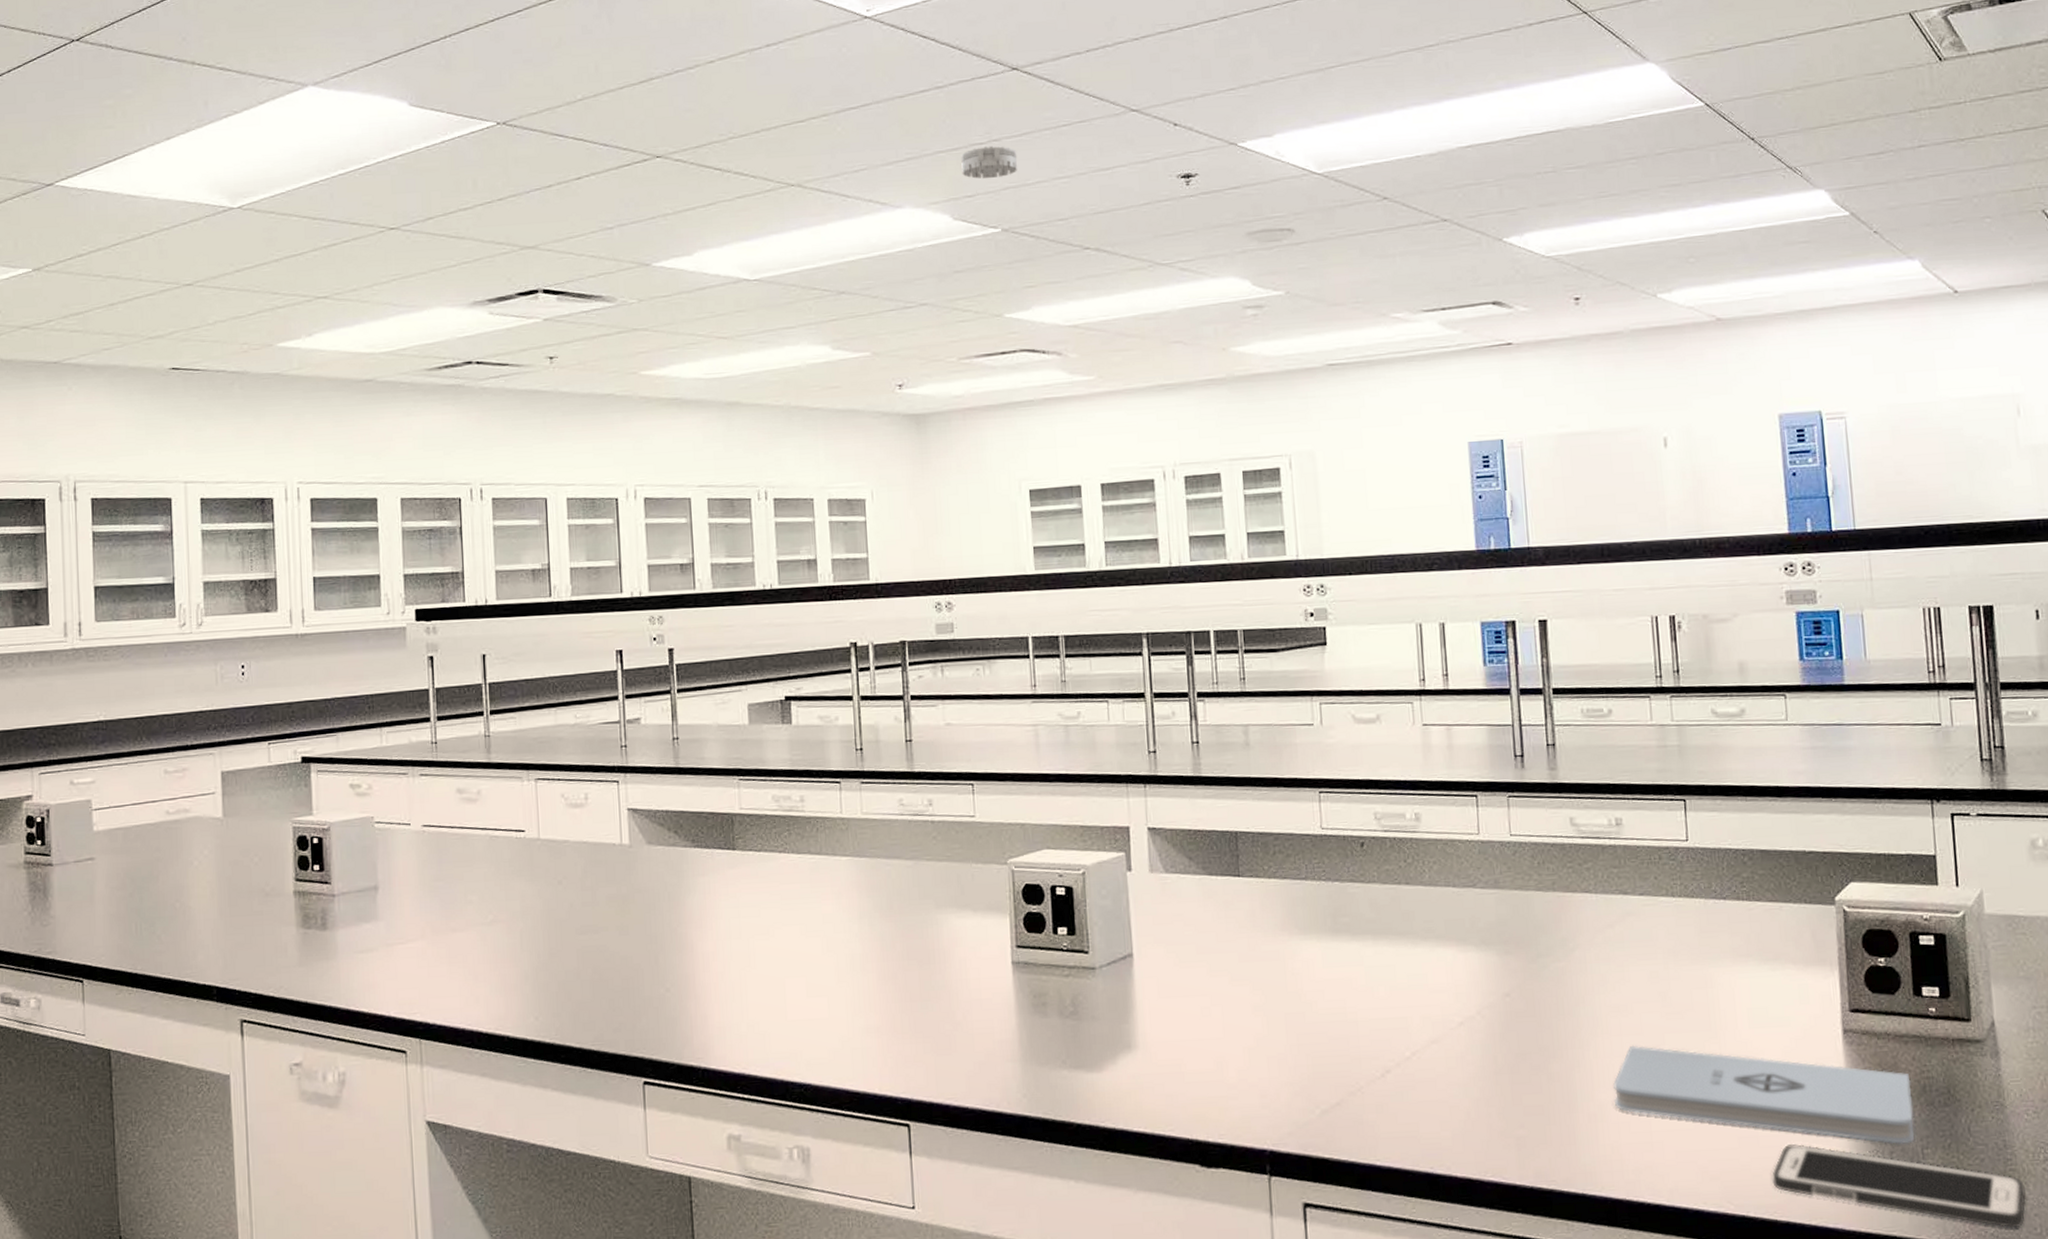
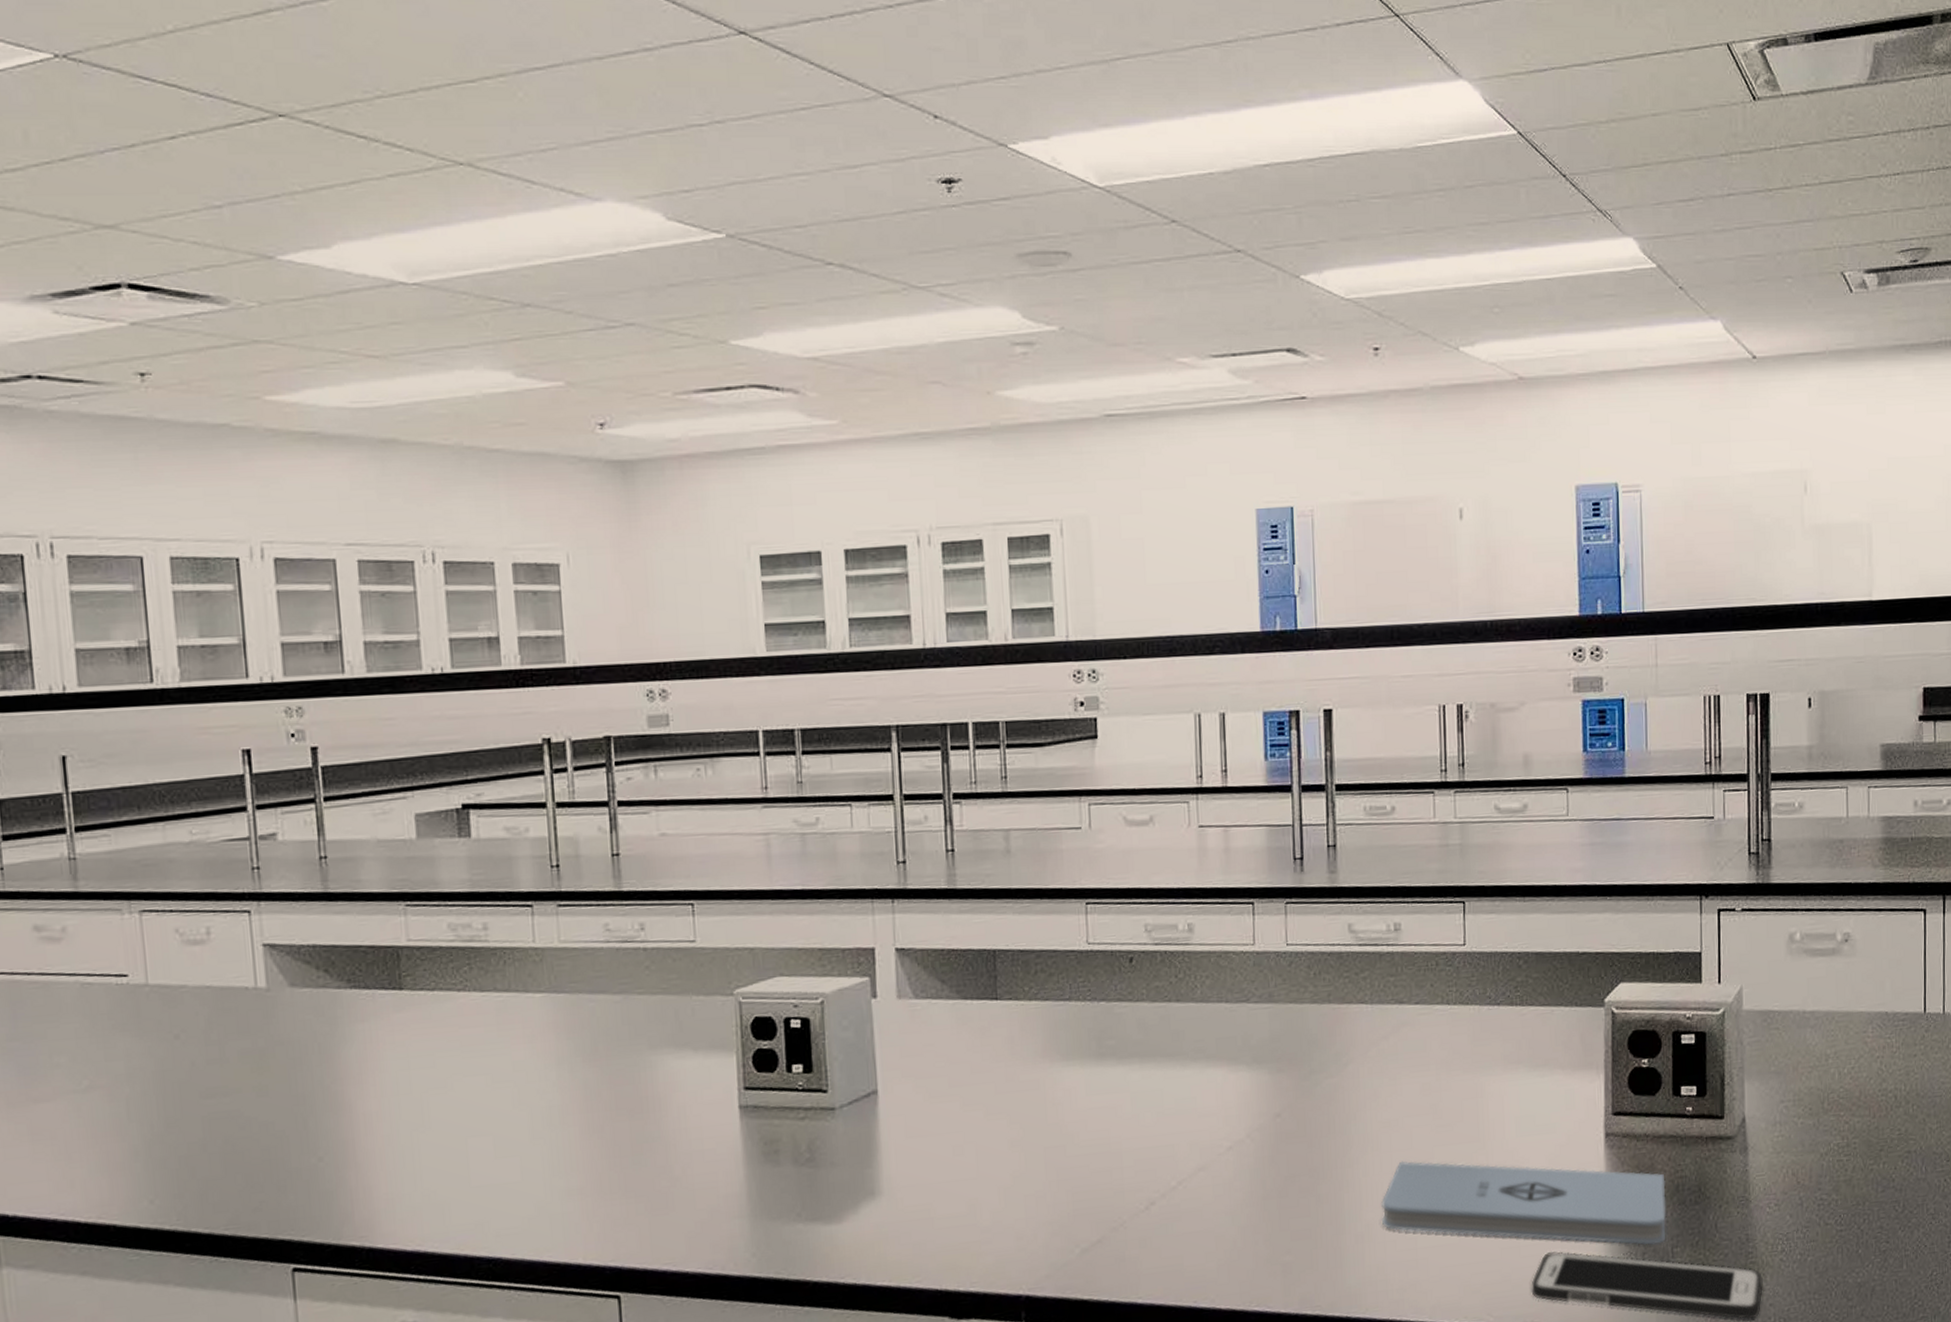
smoke detector: present [961,145,1018,179] -> none [676,128,746,171]

